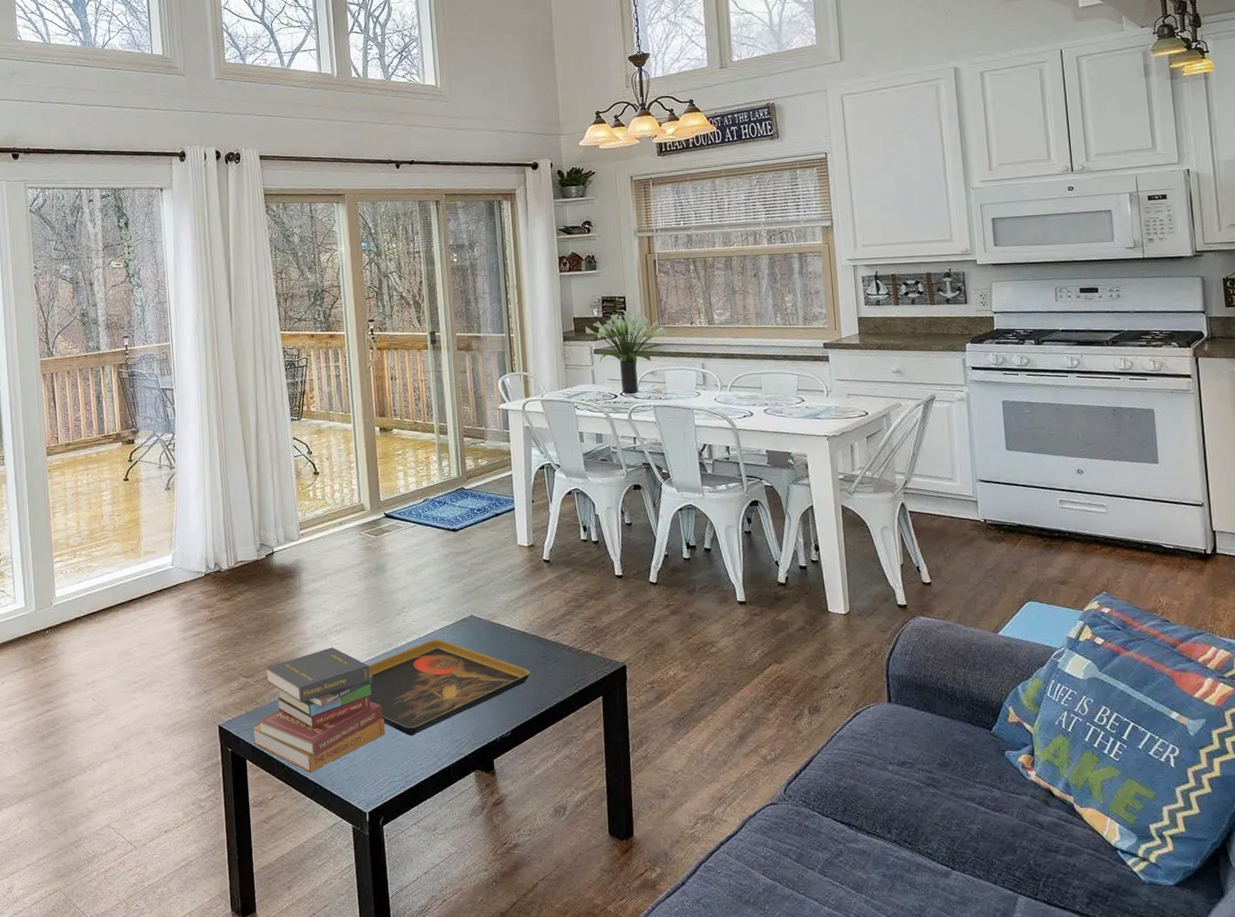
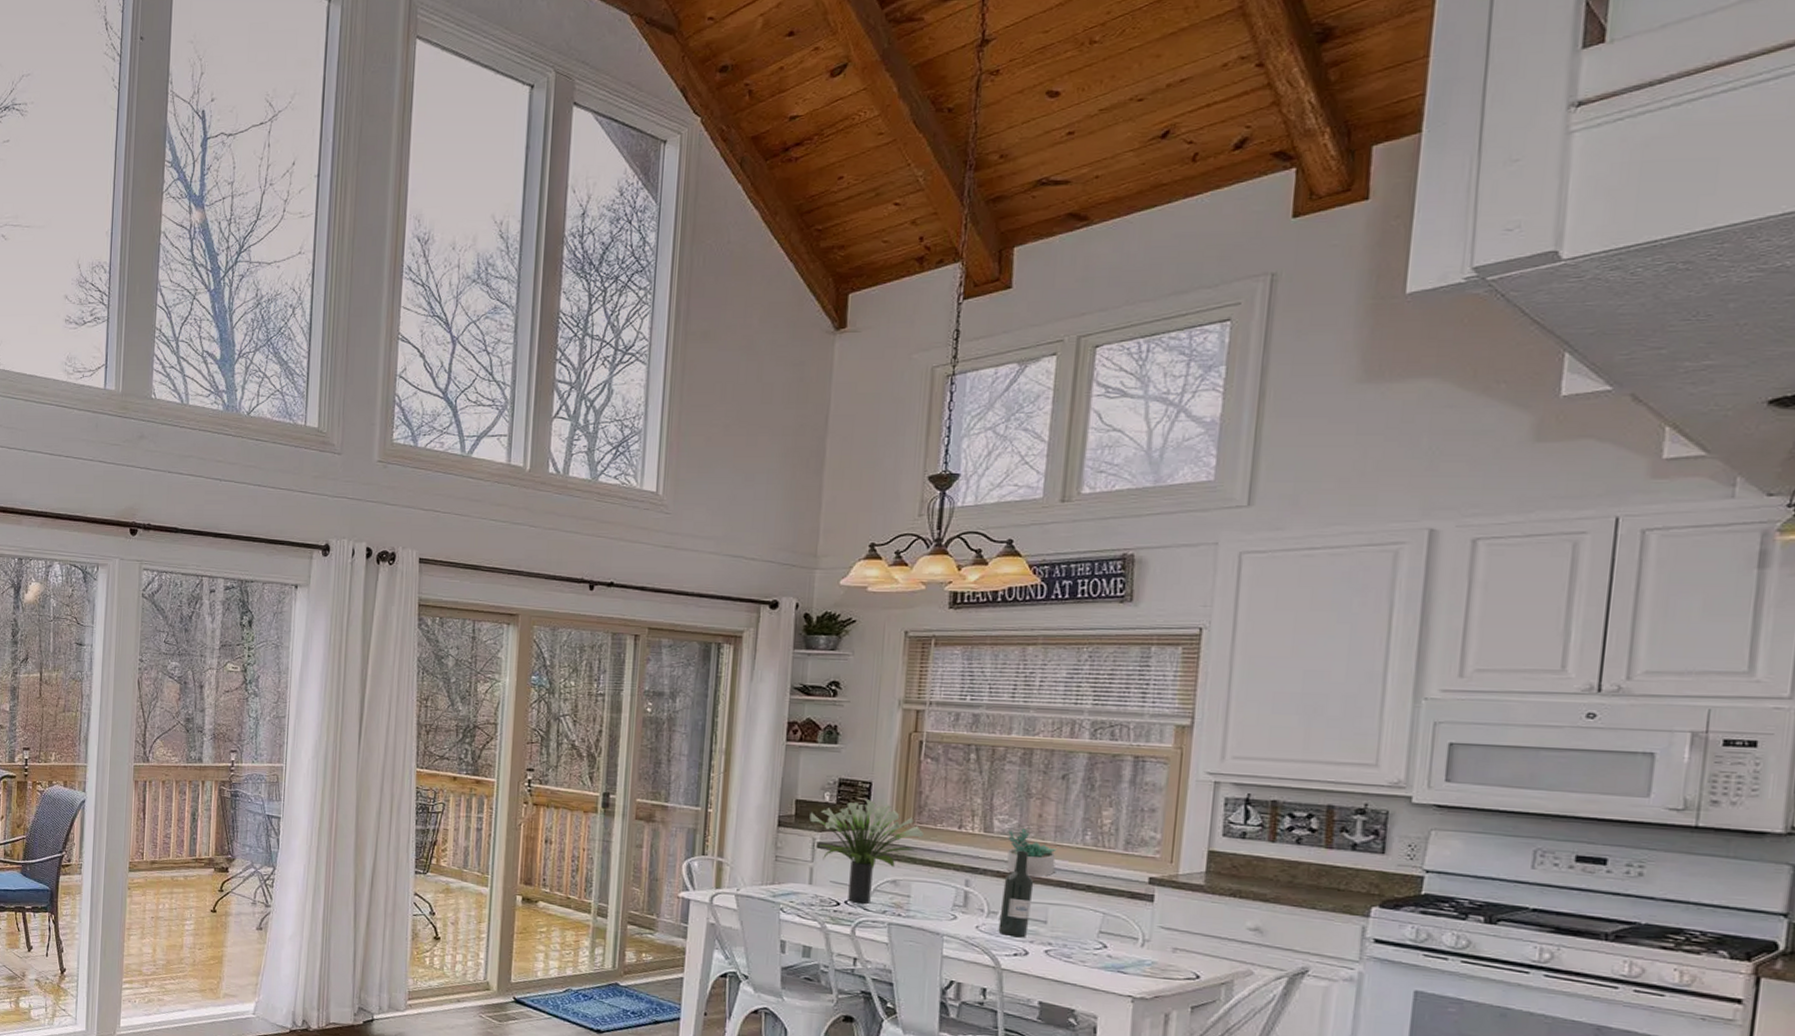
succulent plant: none [725,317,761,354] -> present [1007,827,1057,877]
wine bottle: none [728,335,751,403] -> present [998,850,1034,938]

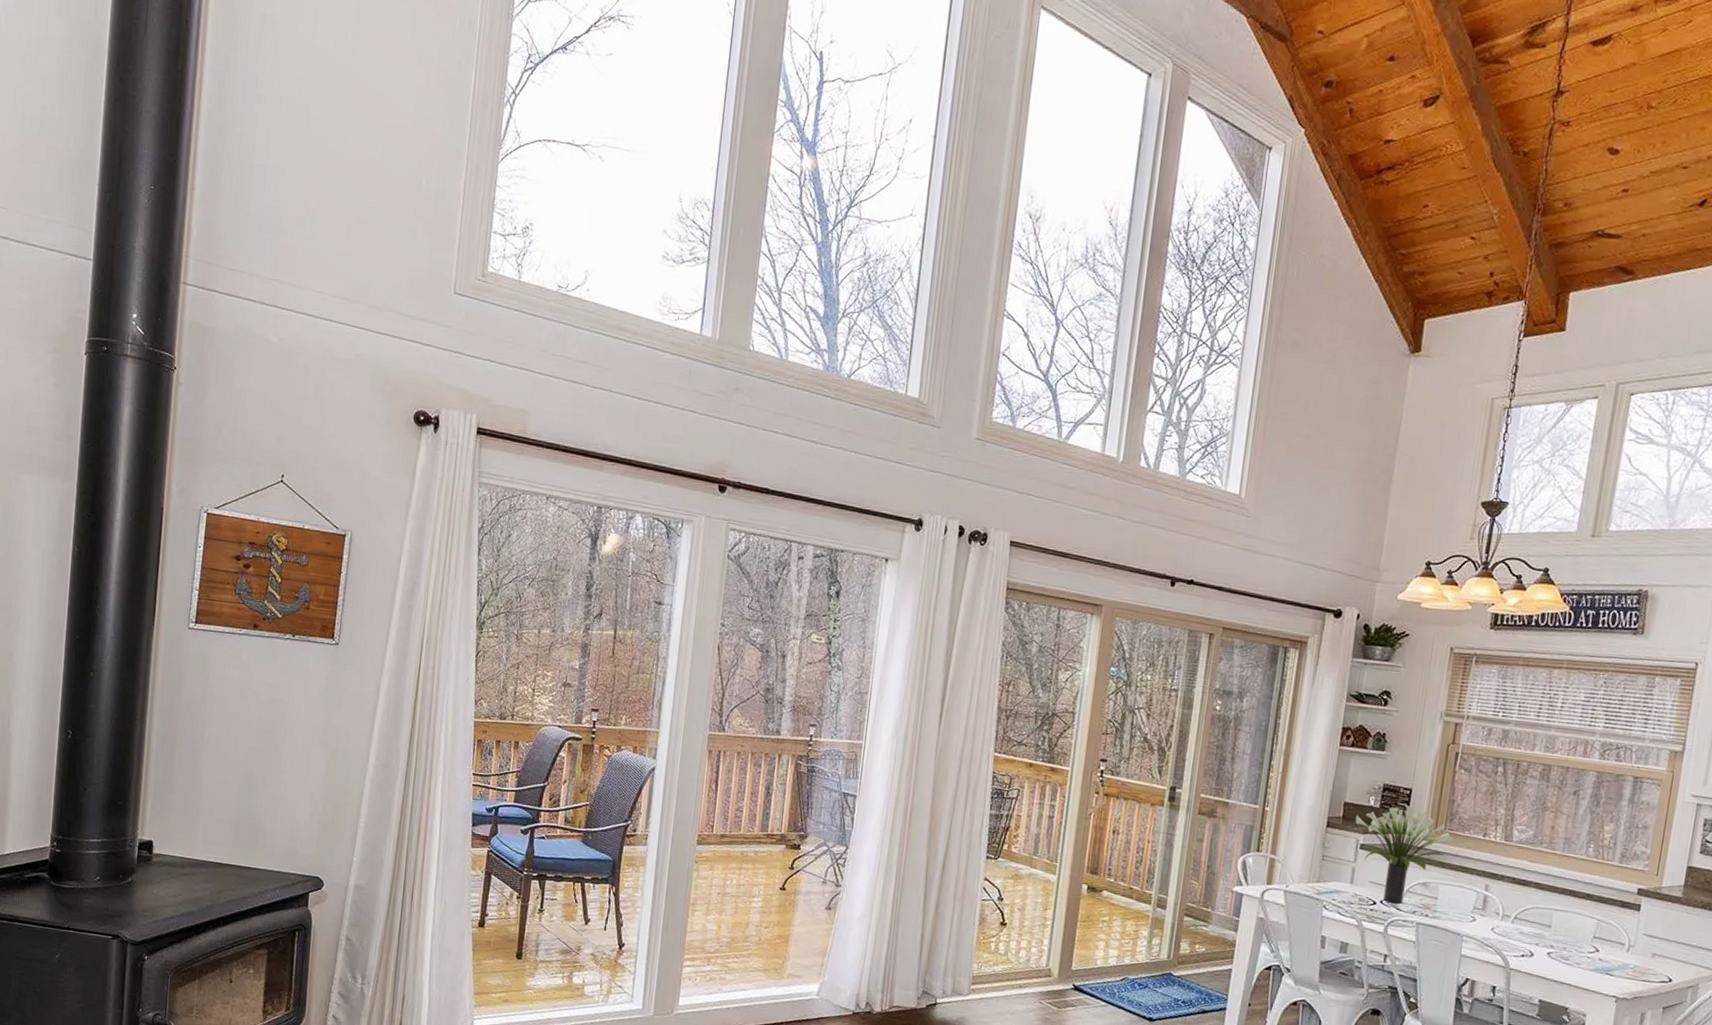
wine bottle: present [998,850,1034,938] -> none [1510,859,1543,941]
succulent plant: present [1007,827,1057,877] -> none [1521,838,1564,885]

